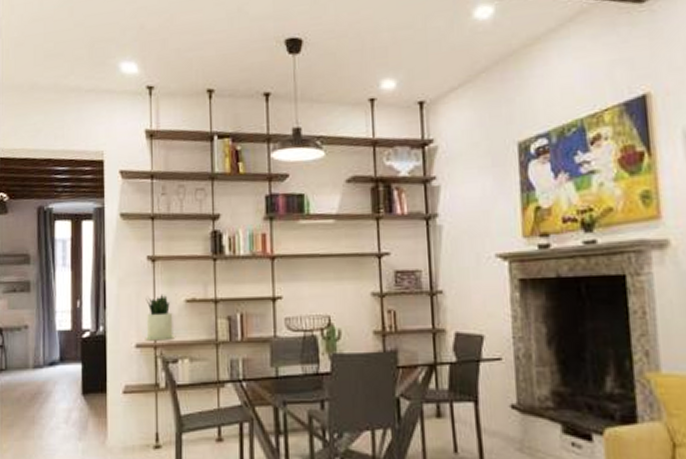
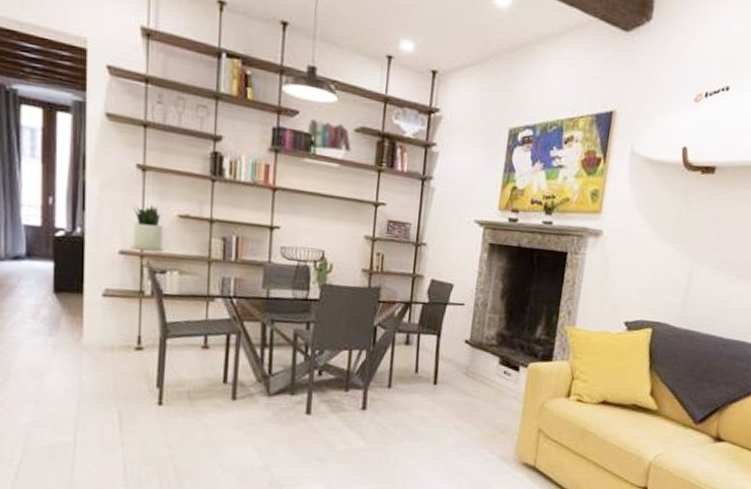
books: none [299,177,345,208] -> present [307,119,351,153]

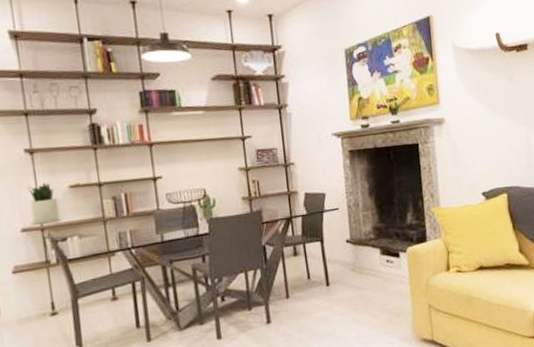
books: present [307,119,351,153] -> none [170,76,212,102]

